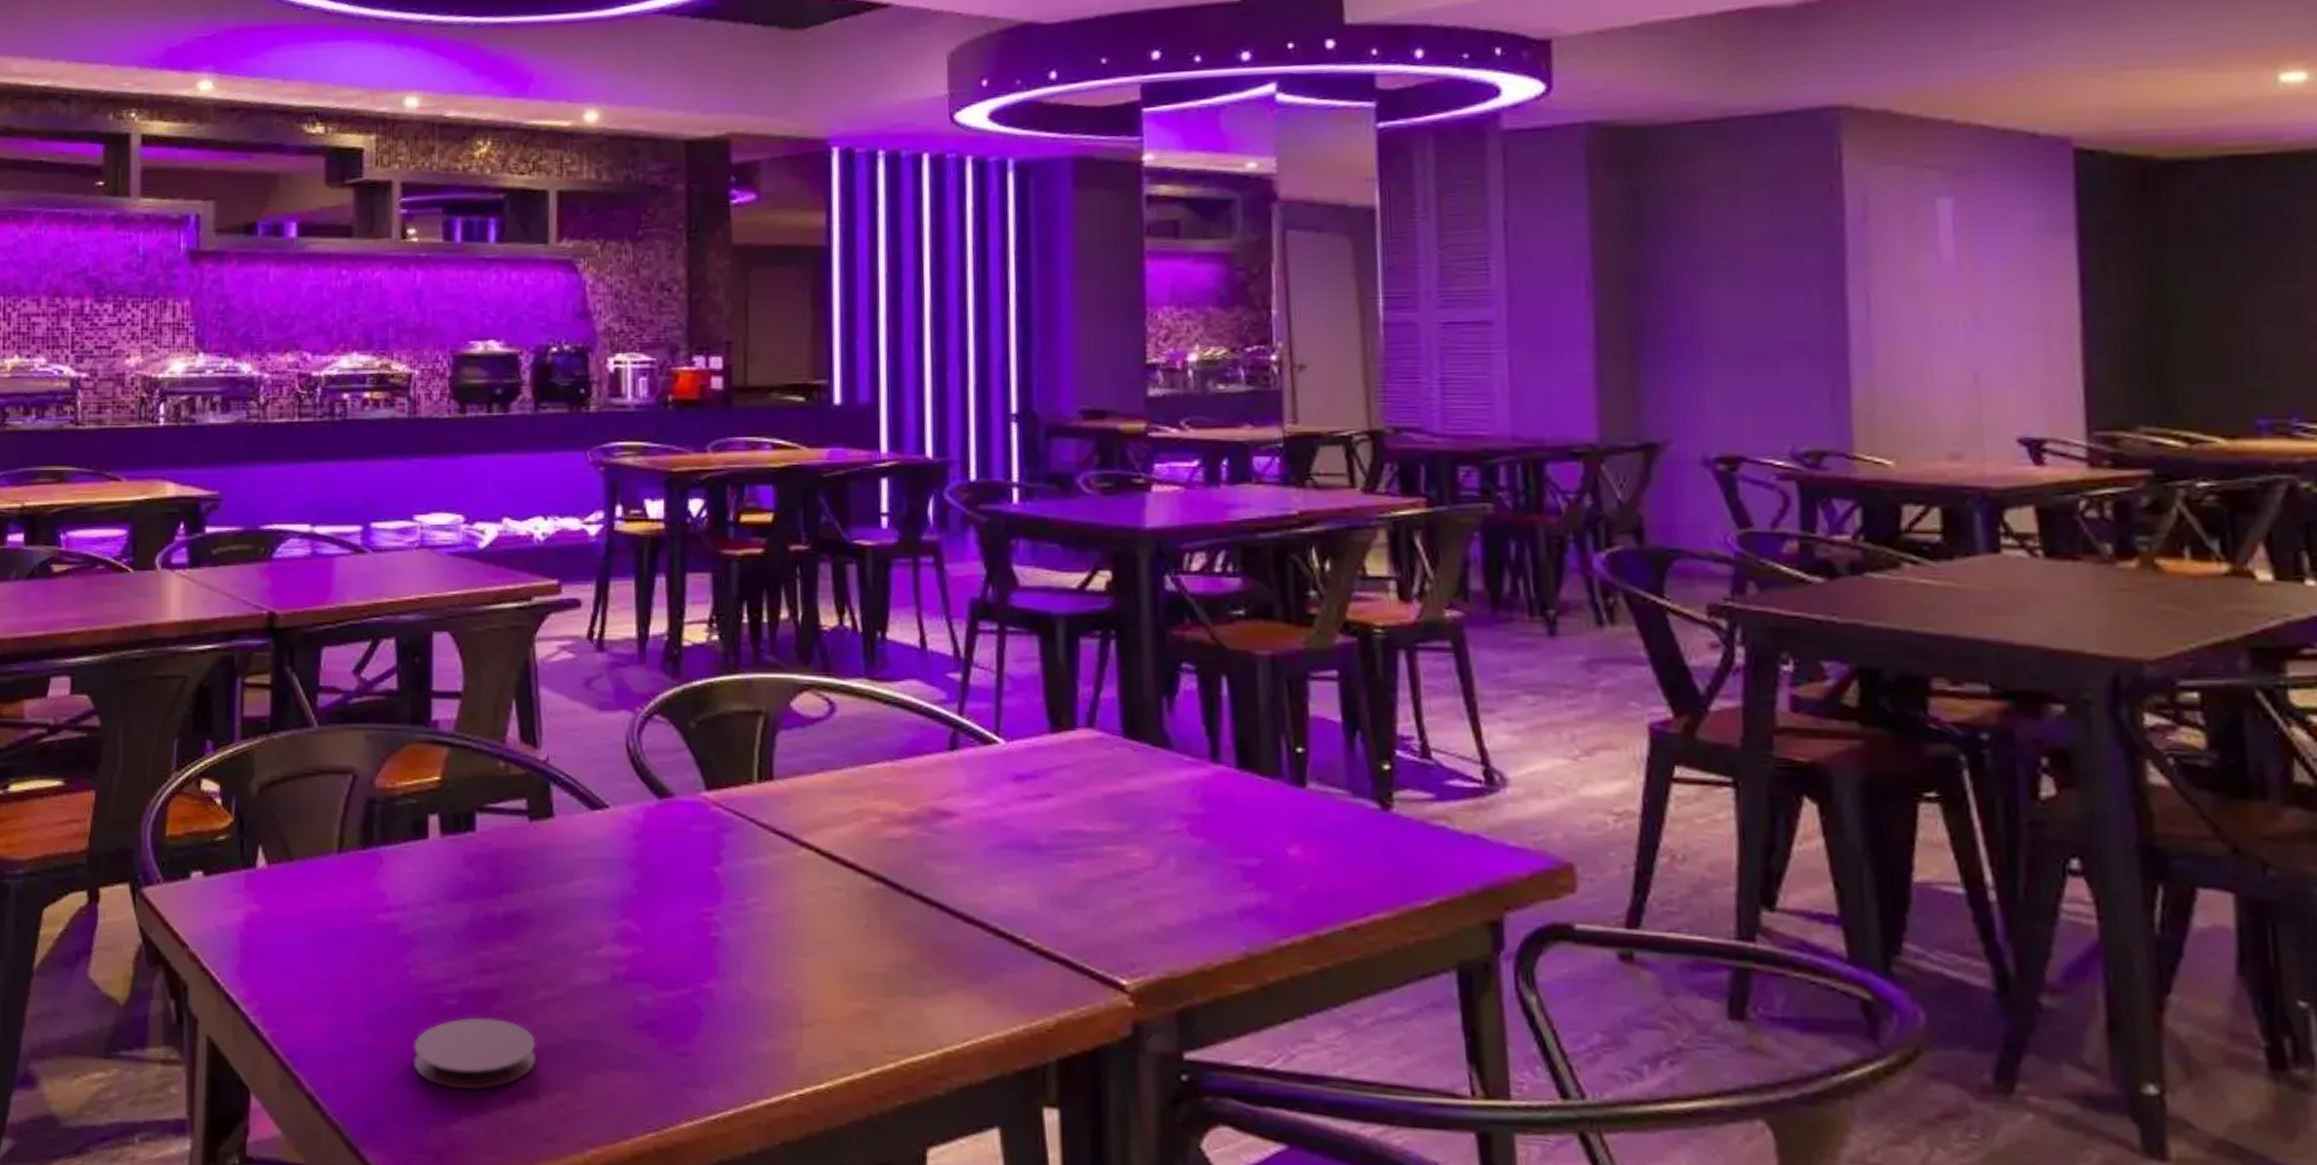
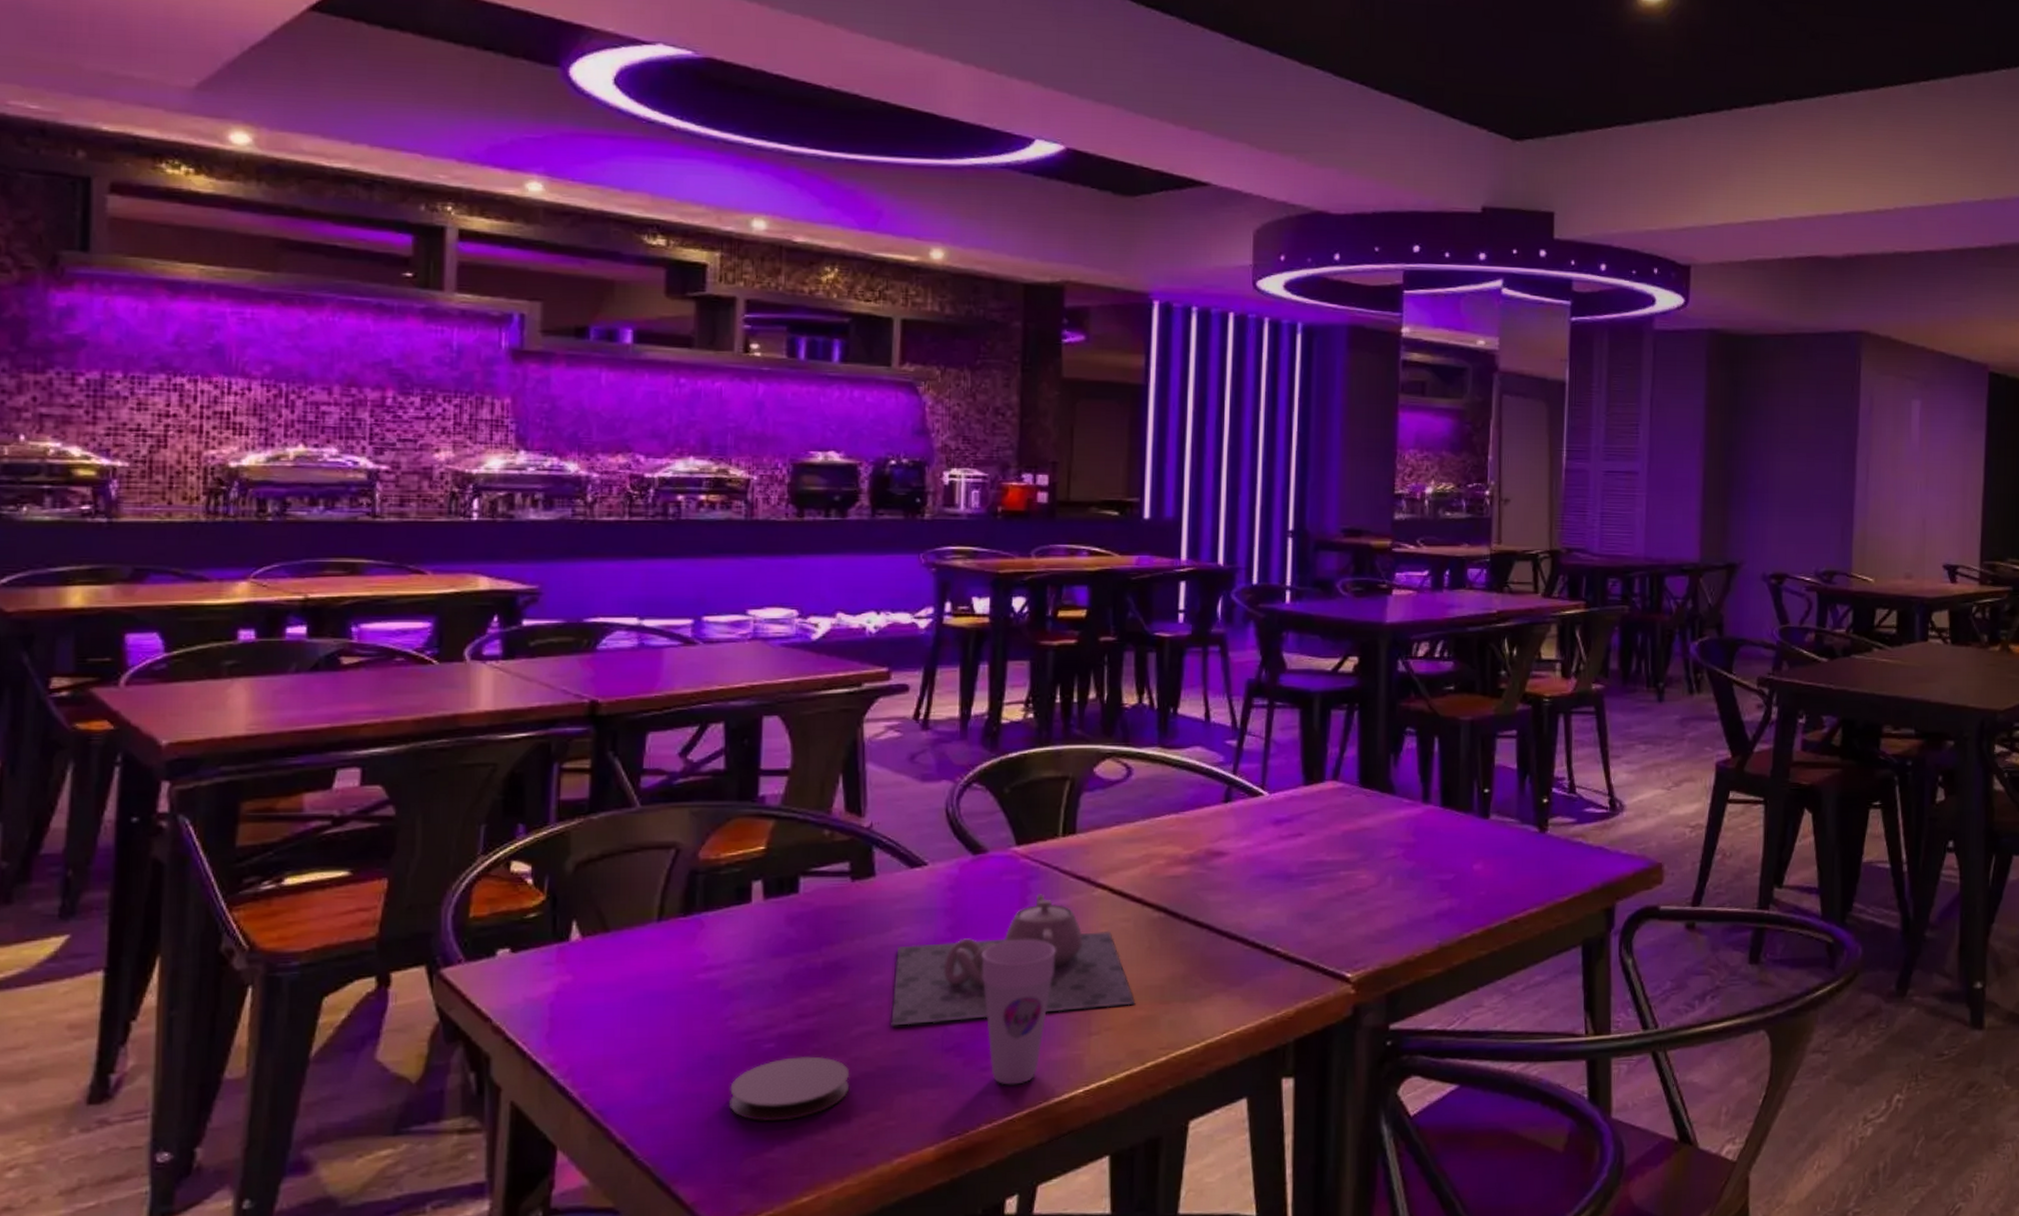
teapot: none [577,850,854,995] -> present [891,894,1136,1026]
cup: none [672,902,757,1078] -> present [981,939,1056,1085]

